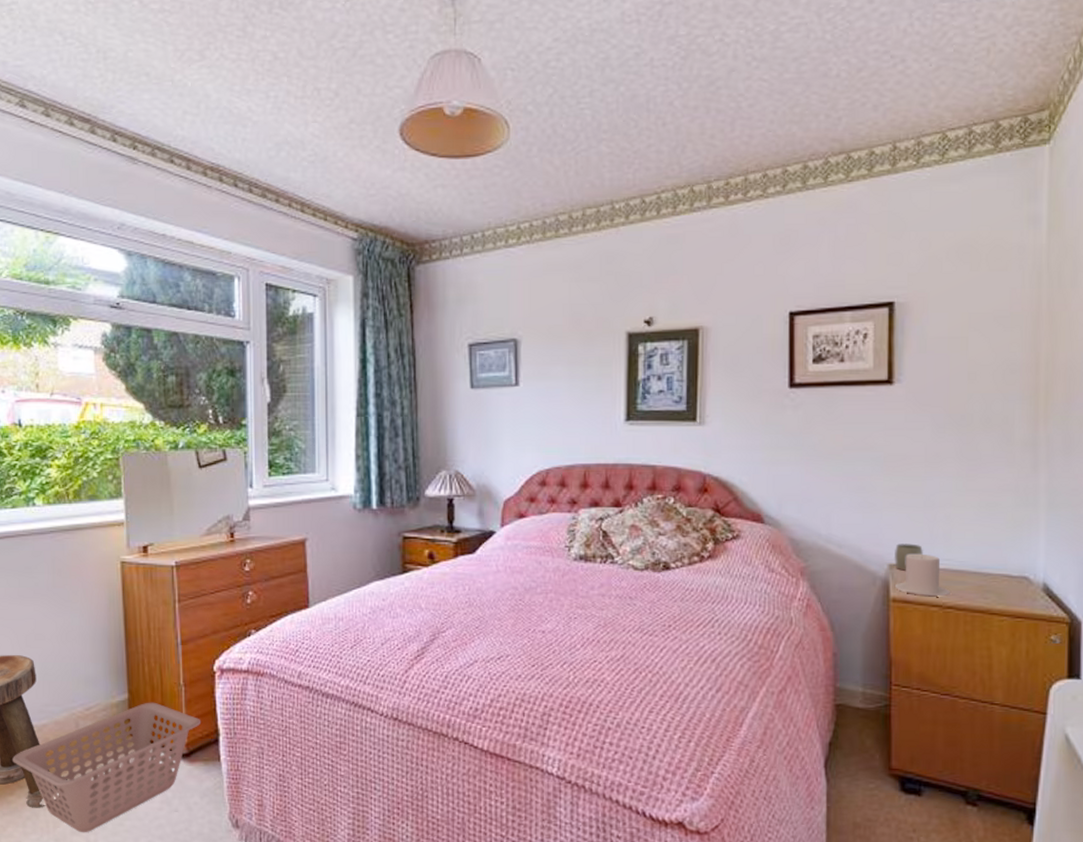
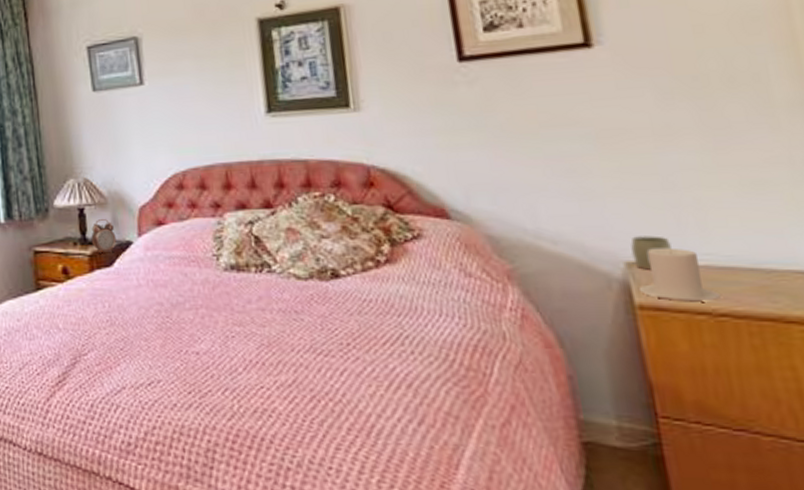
alarm clock: none [458,510,481,541] -> present [91,219,116,254]

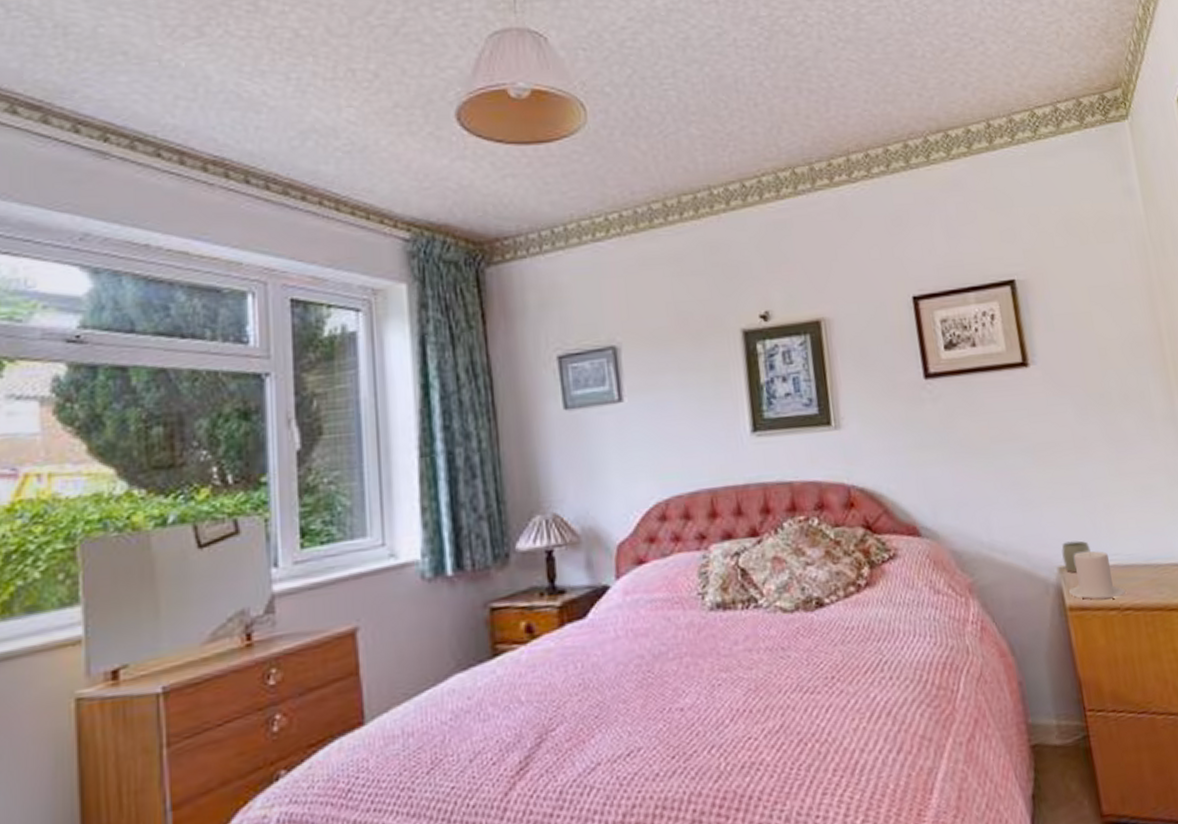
alarm clock: present [91,219,116,254] -> none [561,561,591,604]

